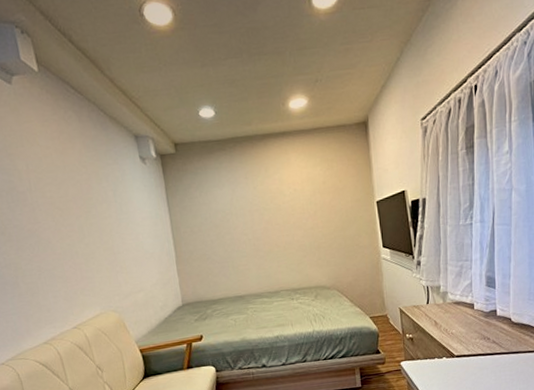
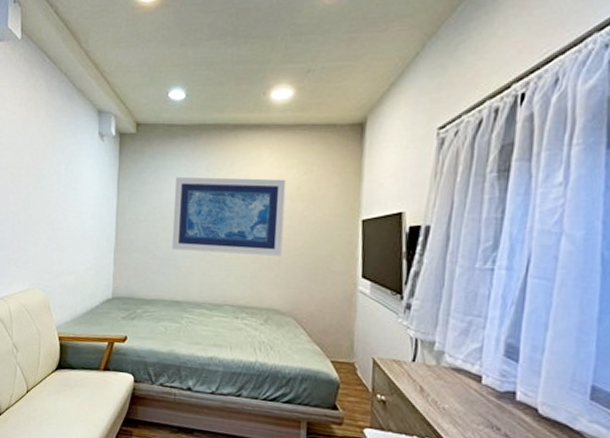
wall art: none [220,177,320,253] -> present [171,177,286,256]

